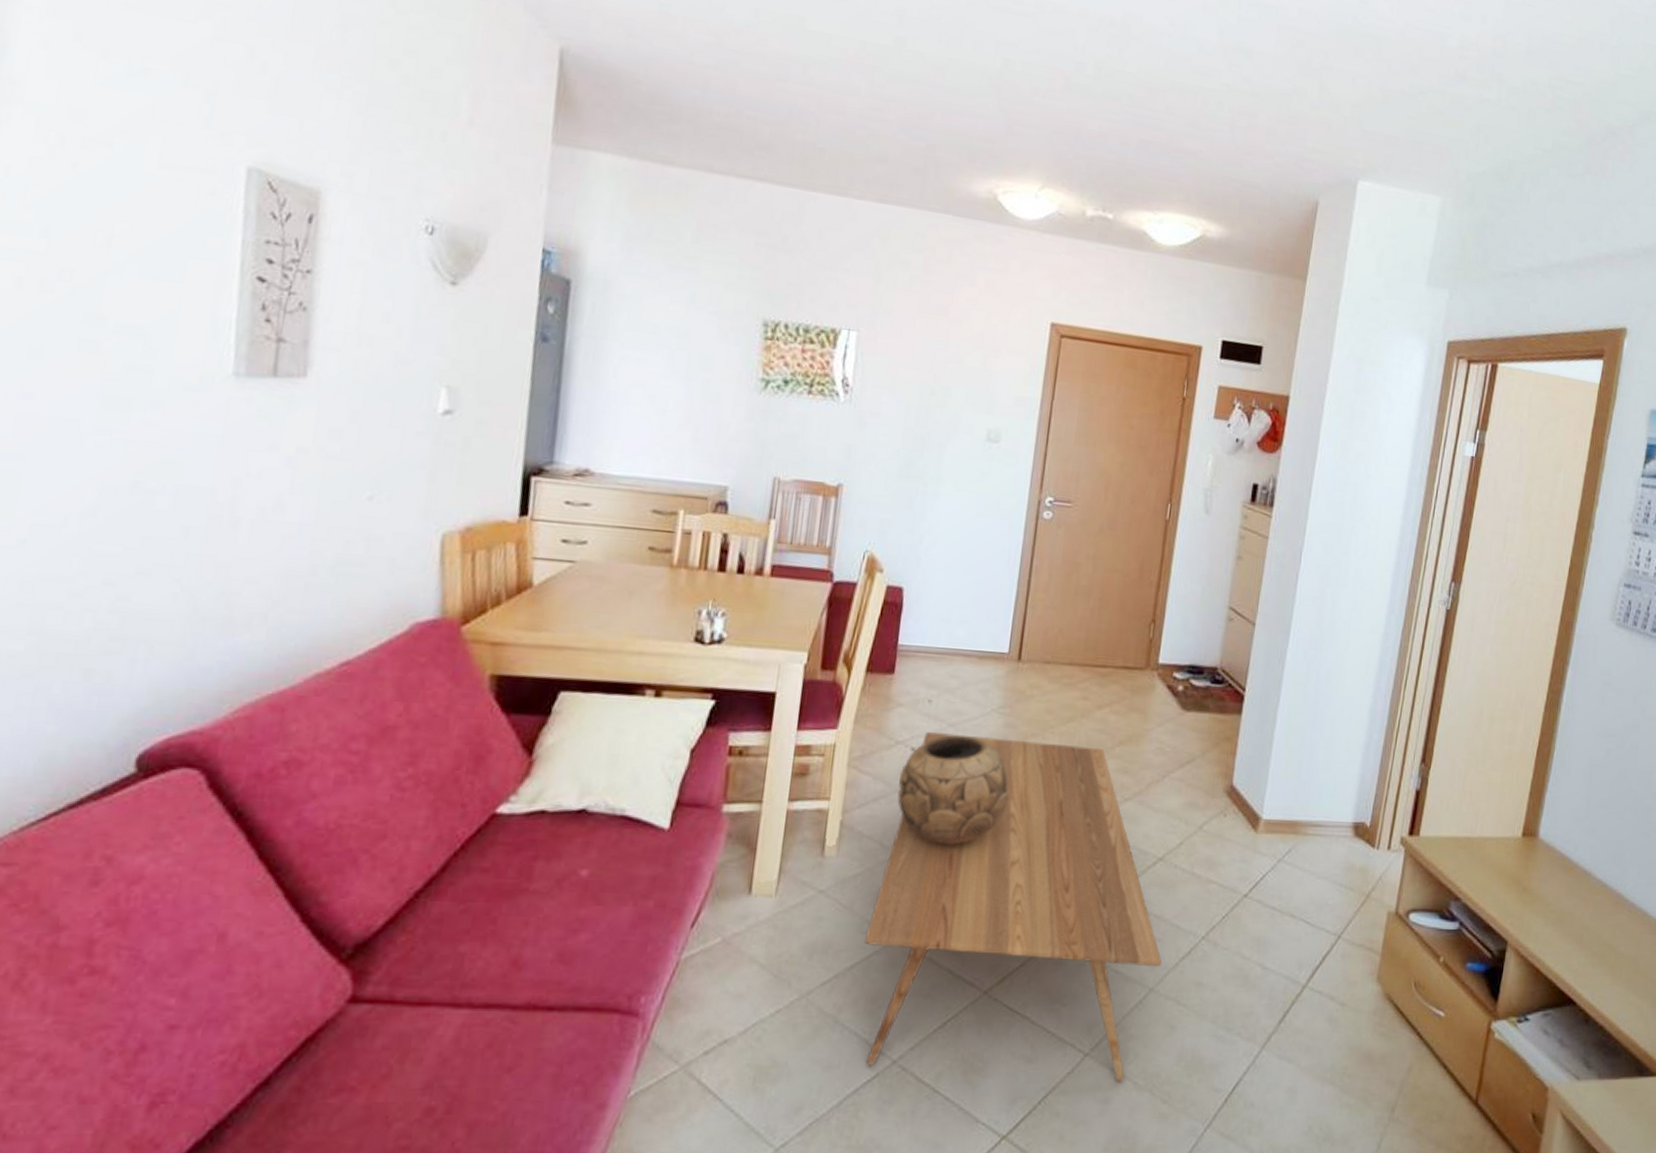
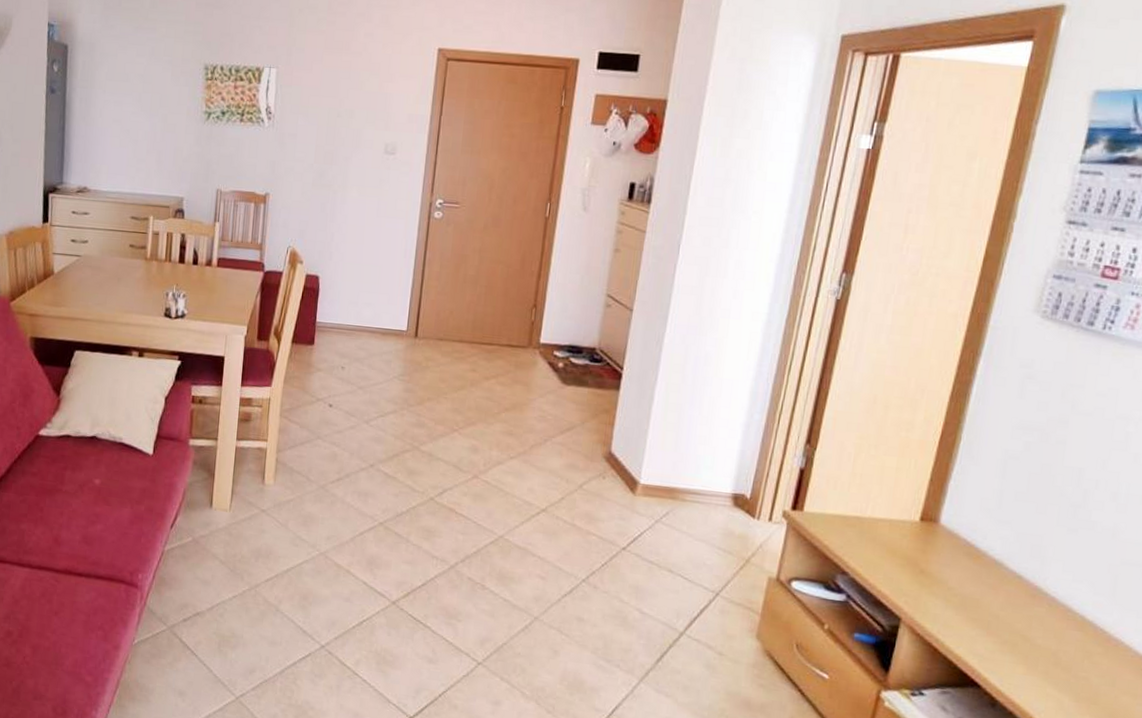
coffee table: present [865,732,1162,1082] -> none [297,393,545,690]
decorative bowl: present [897,735,1009,847] -> none [319,396,409,485]

